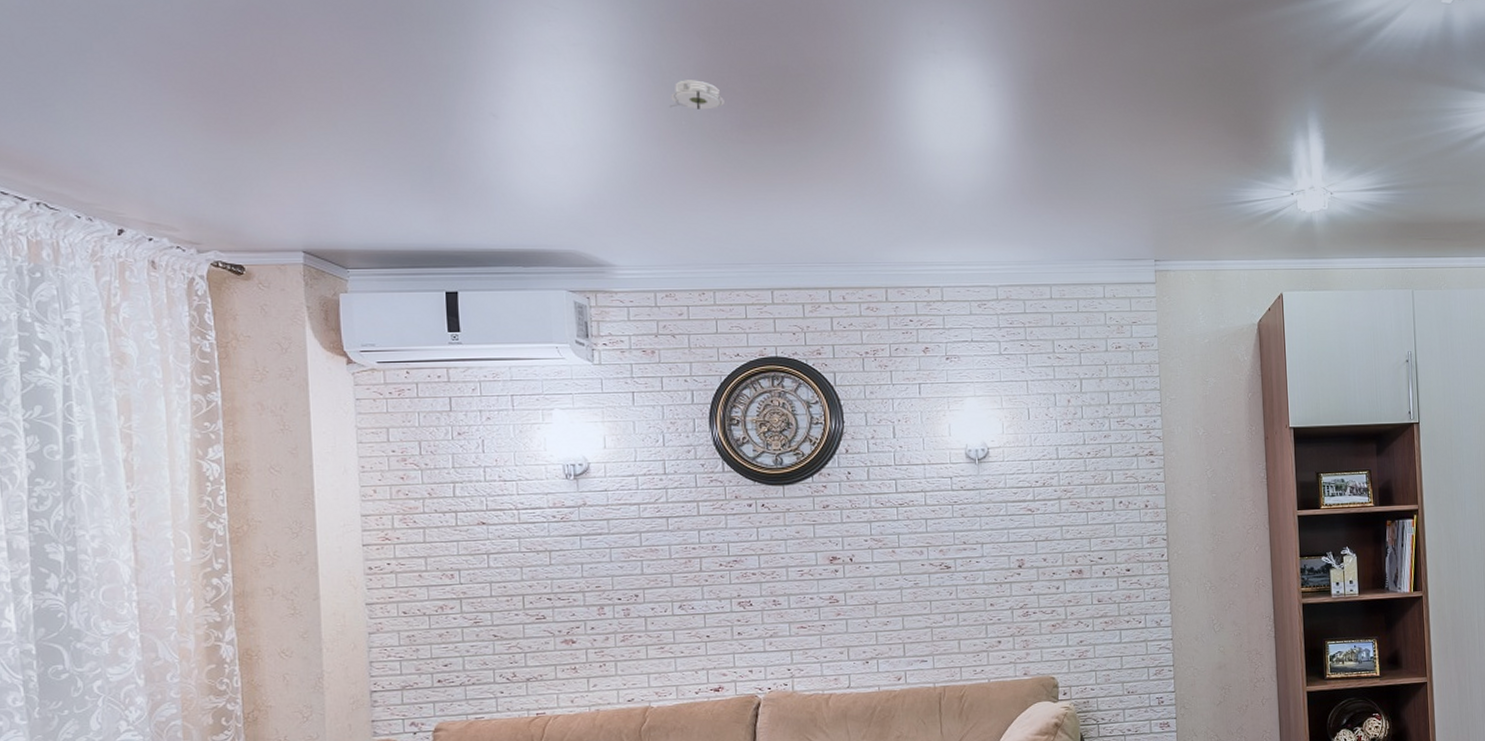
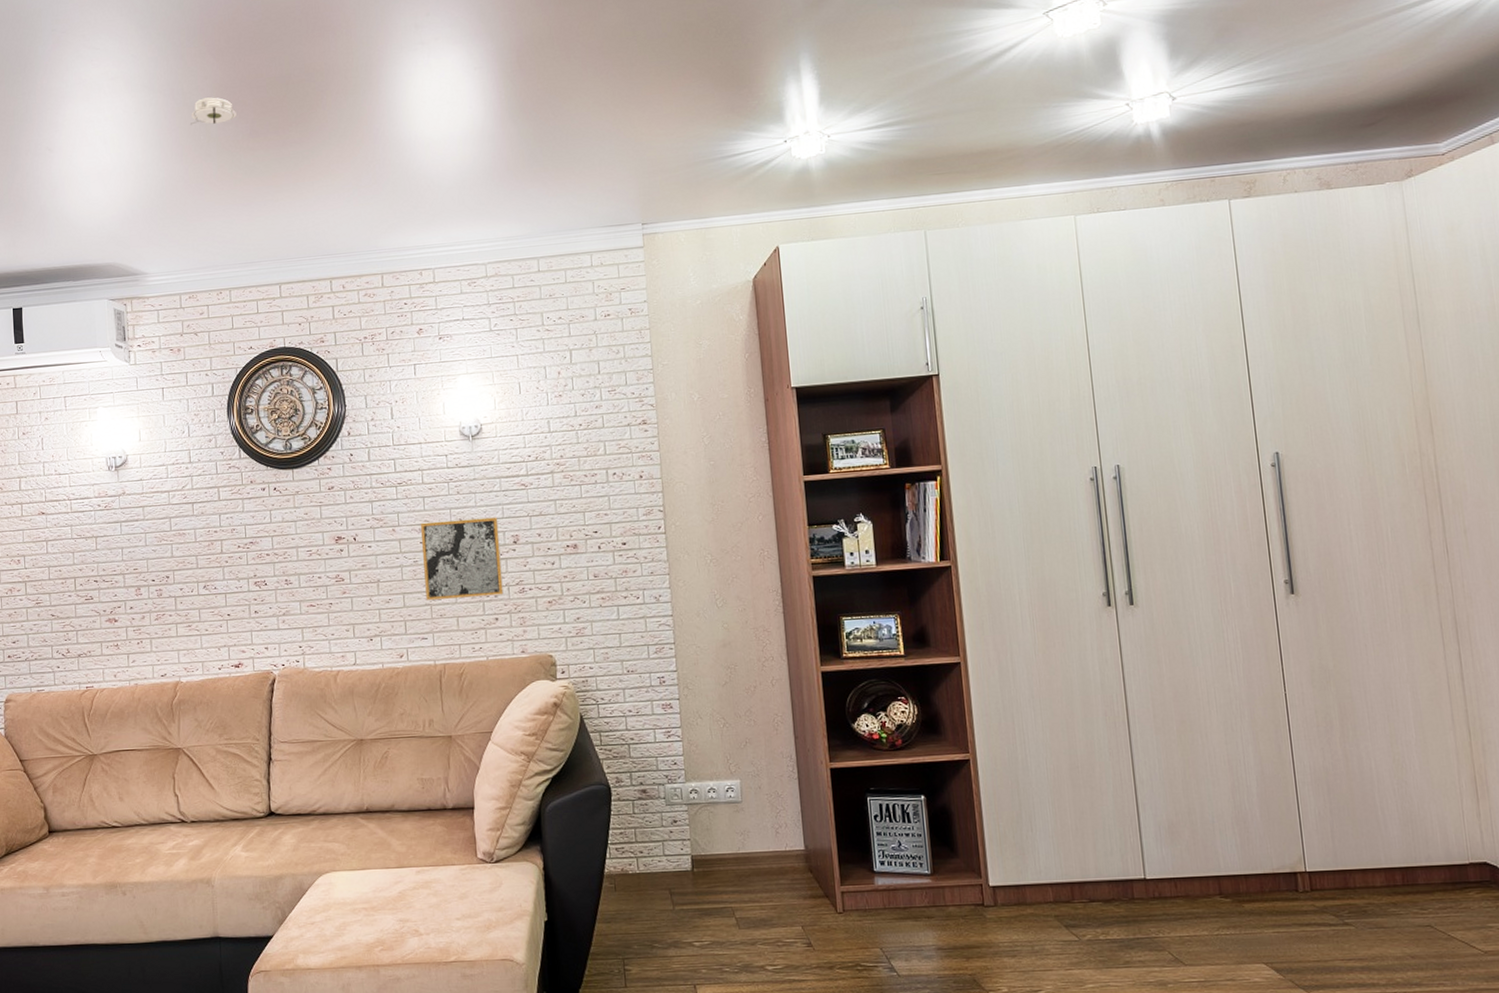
wall art: none [921,541,1007,623] -> present [420,517,504,600]

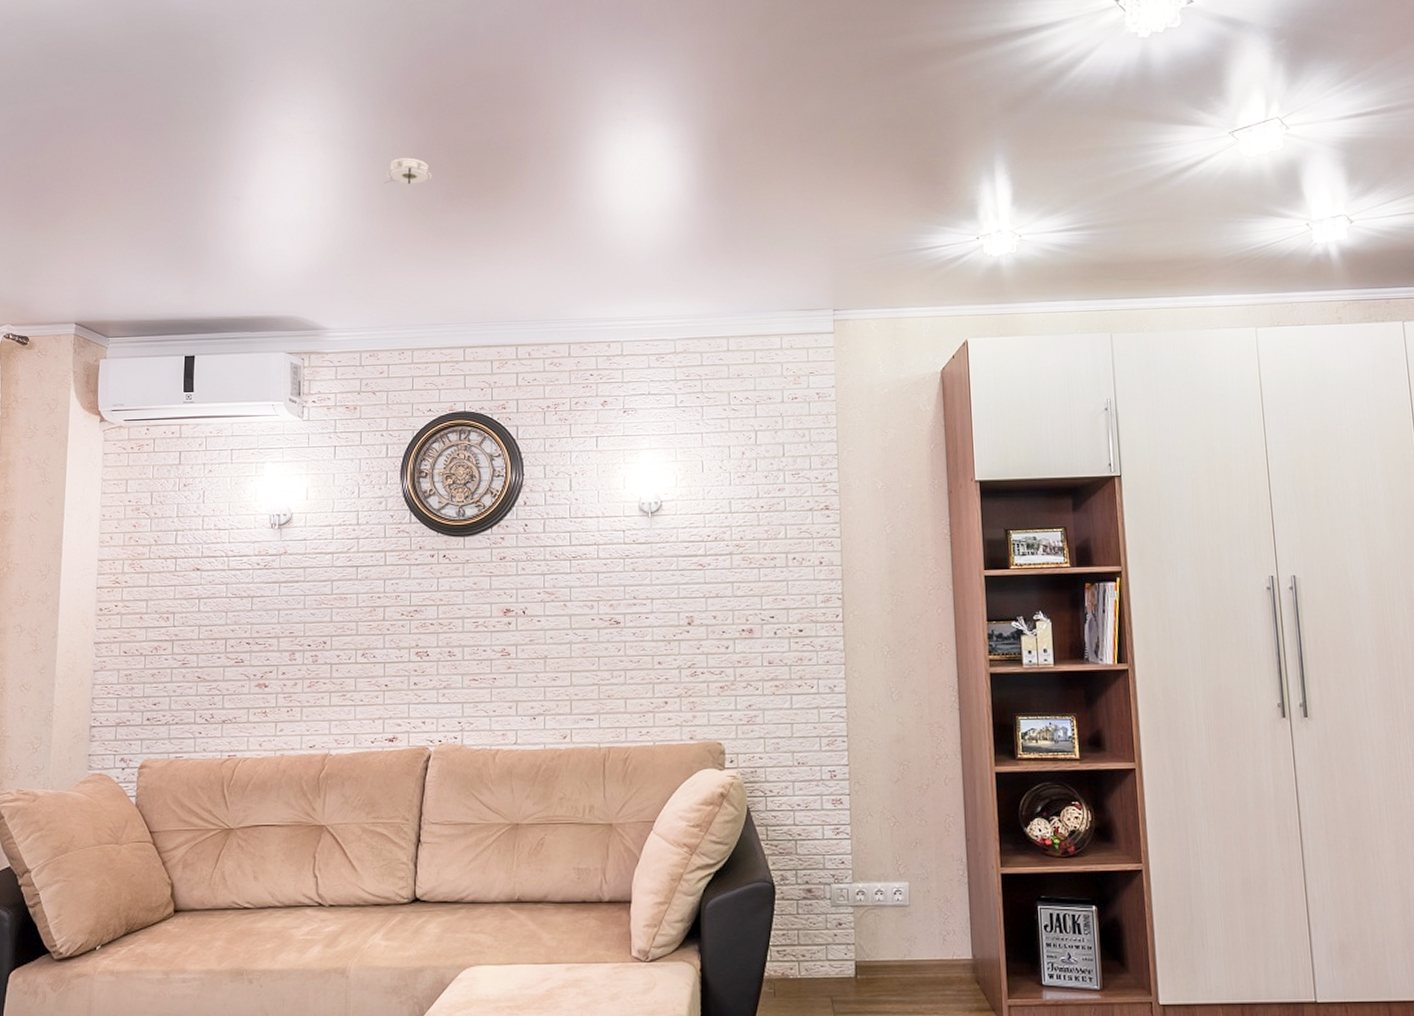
wall art: present [420,517,504,600] -> none [592,596,675,680]

